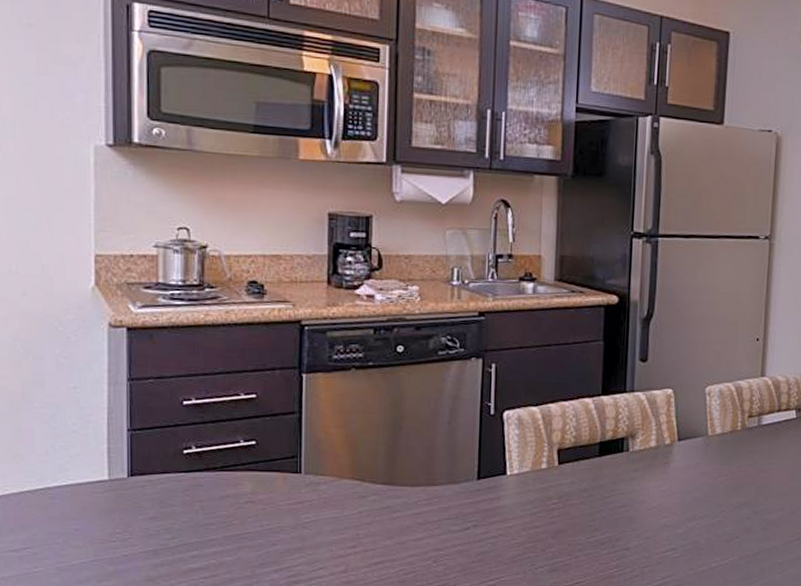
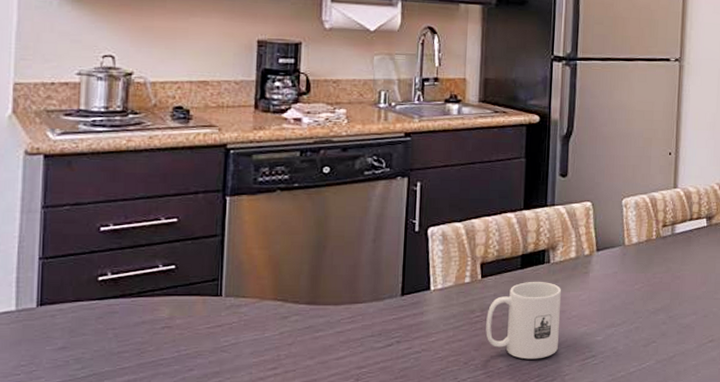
mug: none [563,470,641,550] -> present [486,282,561,360]

